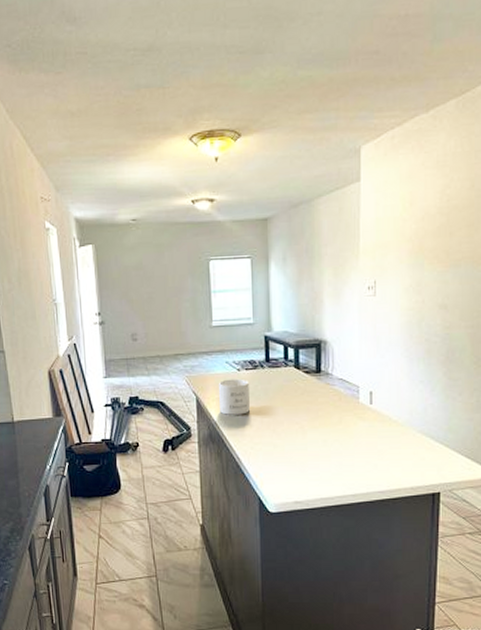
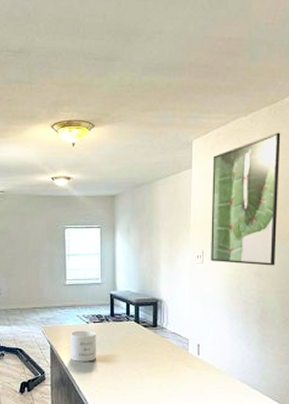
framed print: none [384,130,472,296] -> present [211,132,281,266]

